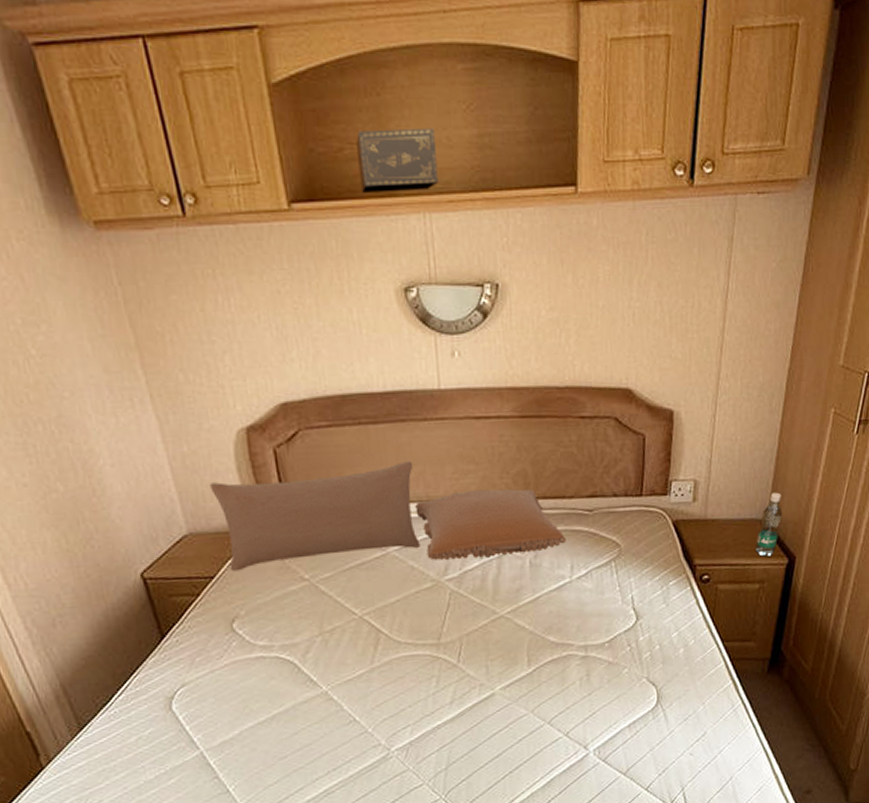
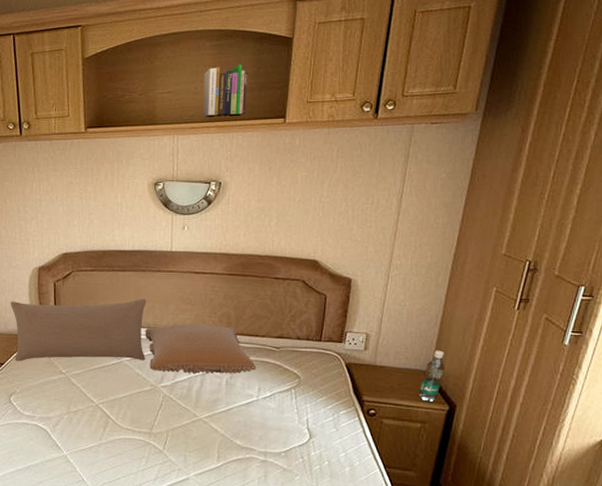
decorative box: present [355,128,439,194] -> none [133,82,187,123]
books: none [459,101,523,185] -> present [202,64,247,118]

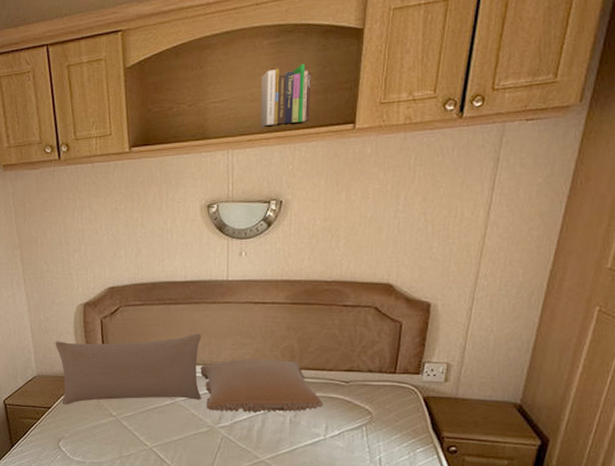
bottle: present [419,350,445,402] -> none [506,379,537,436]

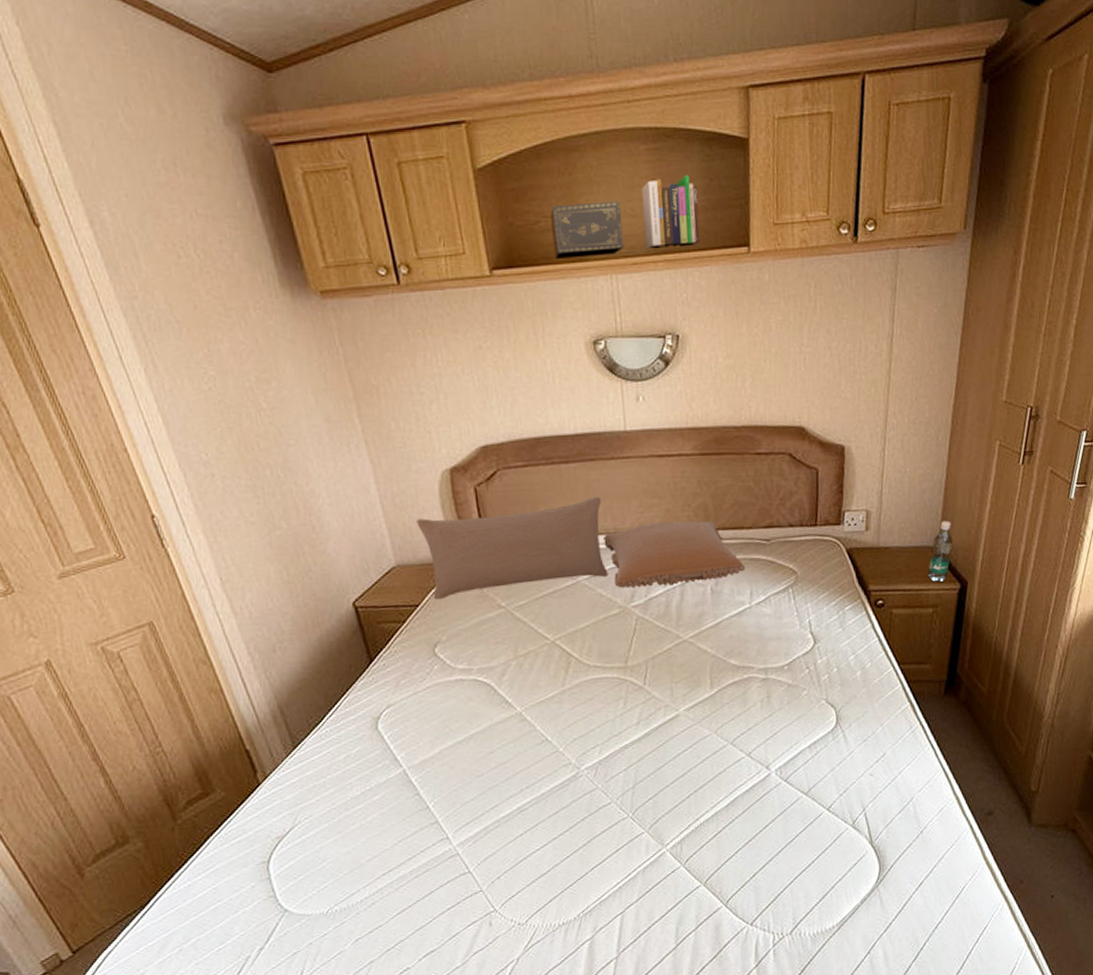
decorative box: none [181,88,242,139] -> present [549,201,625,260]
bottle: none [506,379,537,436] -> present [928,520,953,582]

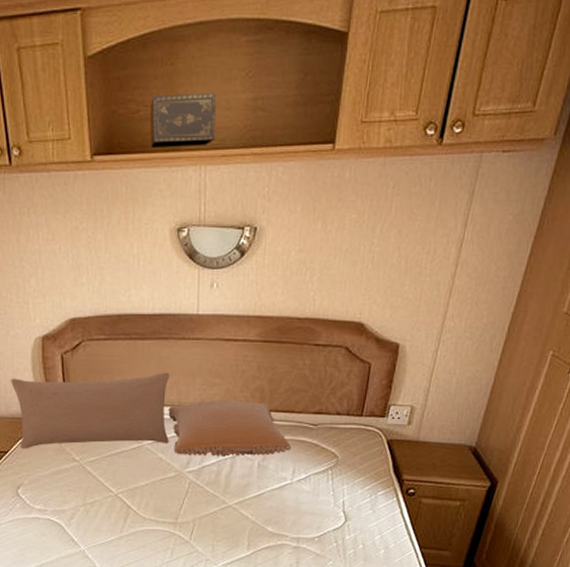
books: present [642,175,700,250] -> none [235,69,291,142]
bottle: present [928,520,953,582] -> none [461,422,491,478]

